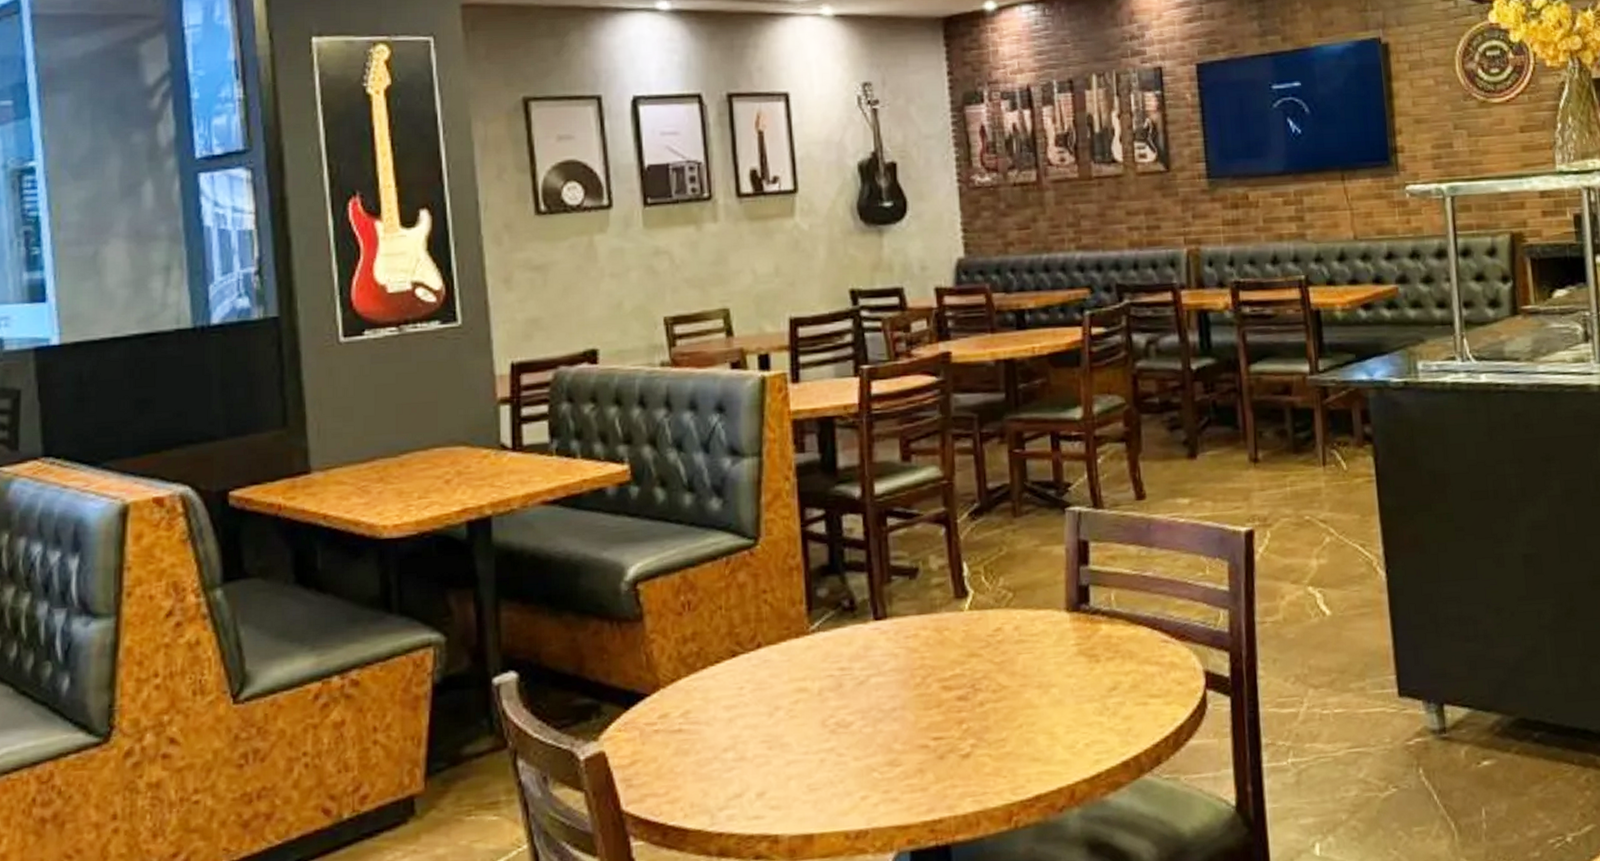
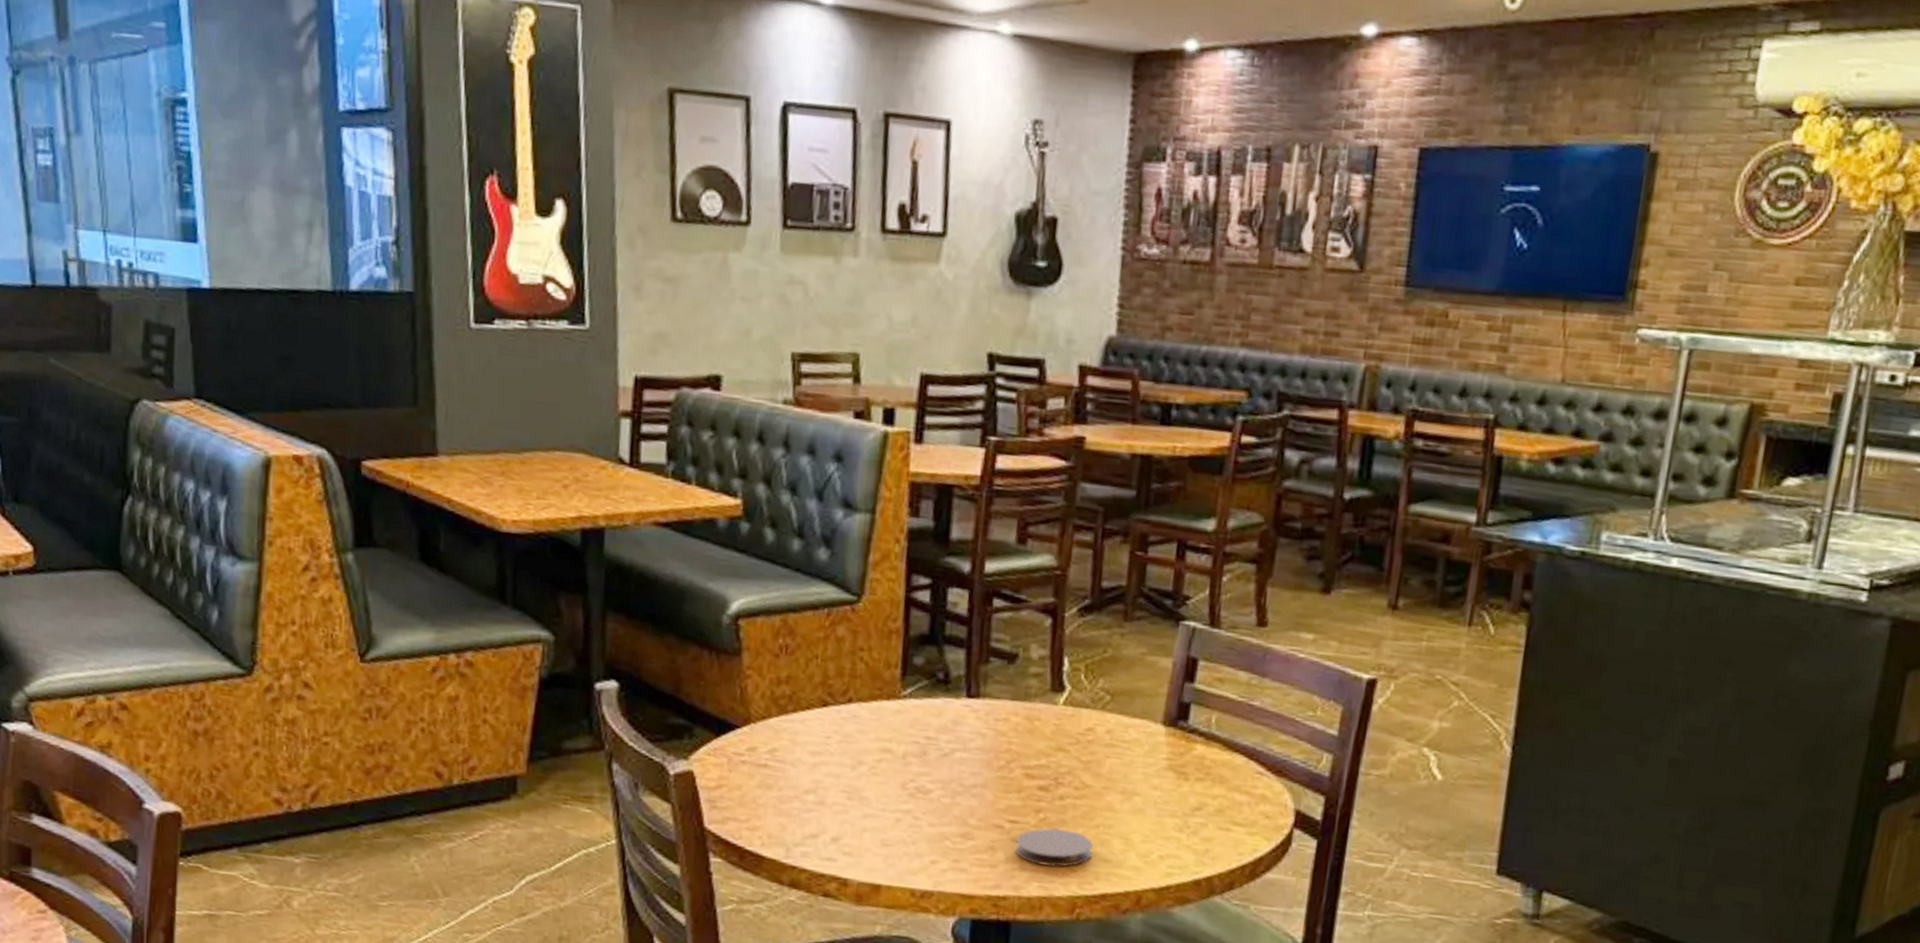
coaster: none [943,736,1021,779] -> present [1015,828,1093,867]

